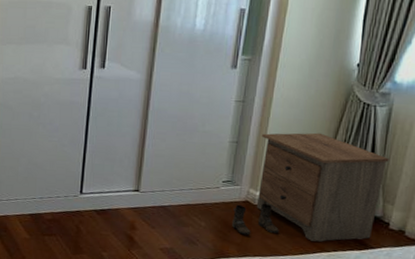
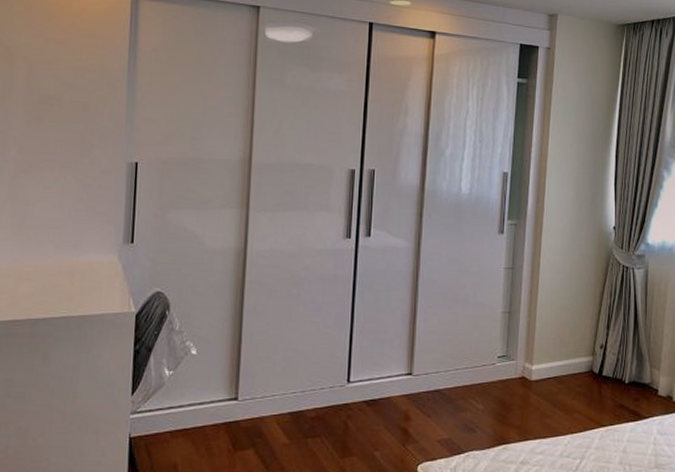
boots: present [232,203,279,235] -> none [510,377,557,416]
nightstand: present [256,132,389,242] -> none [533,298,651,416]

